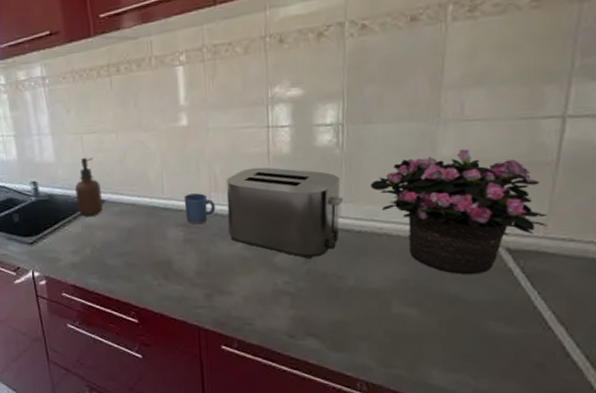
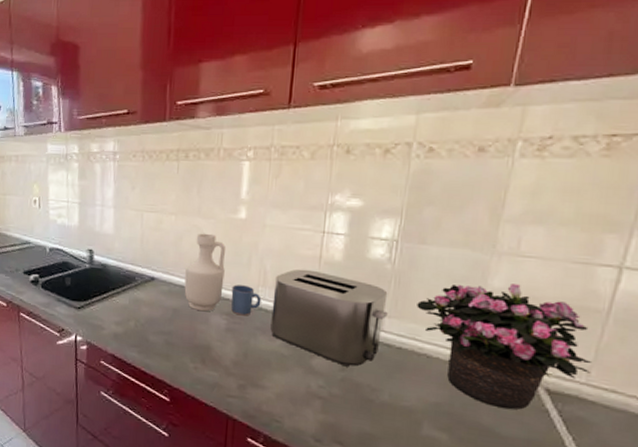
soap dispenser: present [75,157,104,216] -> none [127,233,153,291]
ceramic jug: none [134,146,176,227] -> present [184,233,226,312]

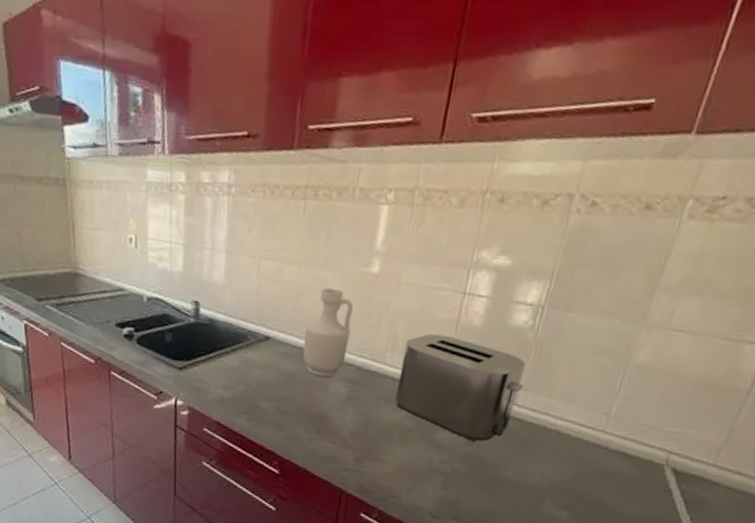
mug: present [231,284,262,316] -> none [354,348,389,384]
potted flower: present [417,284,593,410] -> none [554,357,726,489]

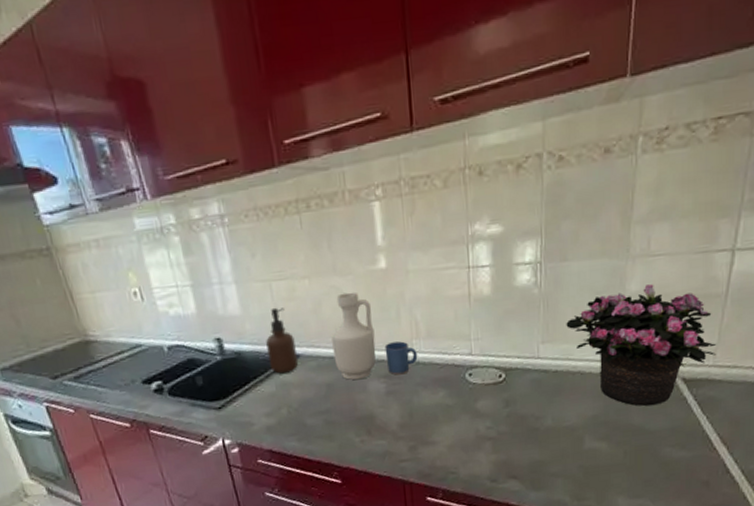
soap dispenser: none [238,285,269,352] -> present [266,307,299,374]
mug: none [354,348,389,384] -> present [384,341,418,375]
toaster: present [395,333,526,442] -> none [427,310,541,403]
potted flower: none [554,357,726,489] -> present [566,284,717,406]

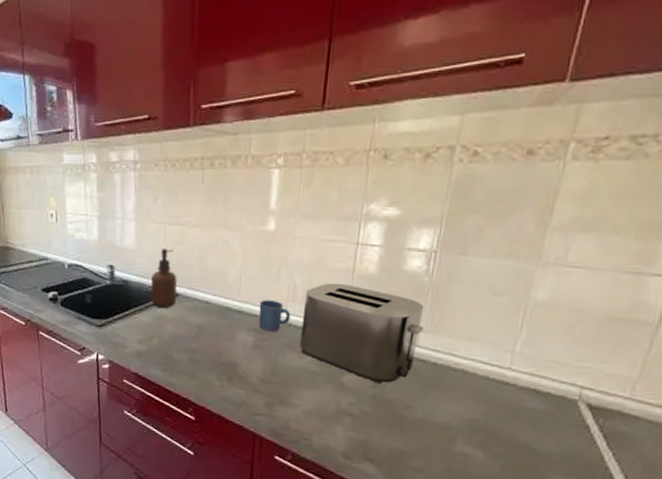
ceramic jug: present [331,292,376,381] -> none [210,246,254,329]
toaster: none [427,310,541,403] -> present [300,282,424,384]
potted flower: present [566,284,717,406] -> none [454,296,638,425]

